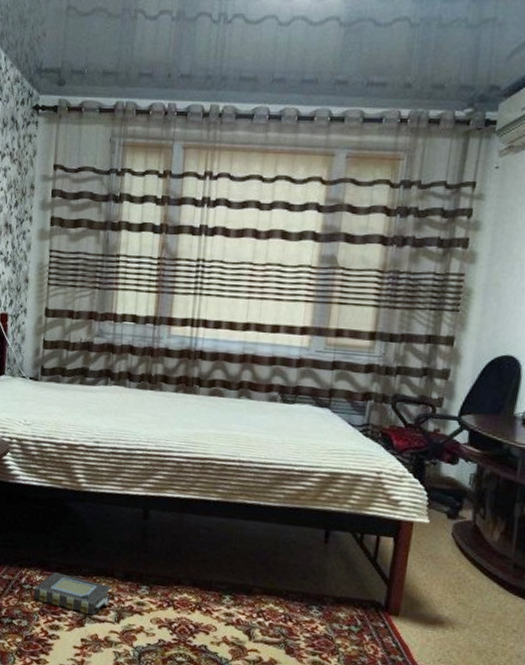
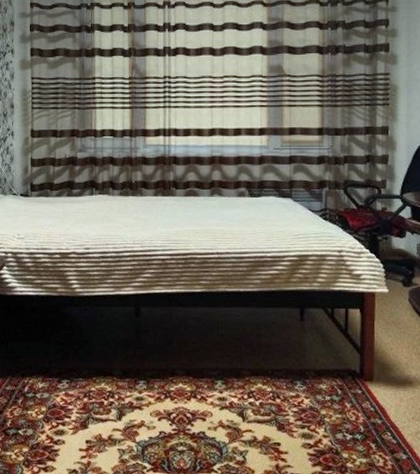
book: present [33,572,112,615] -> none [37,377,112,415]

